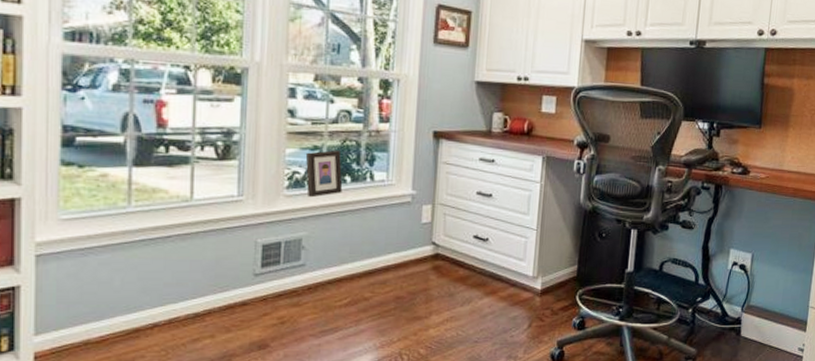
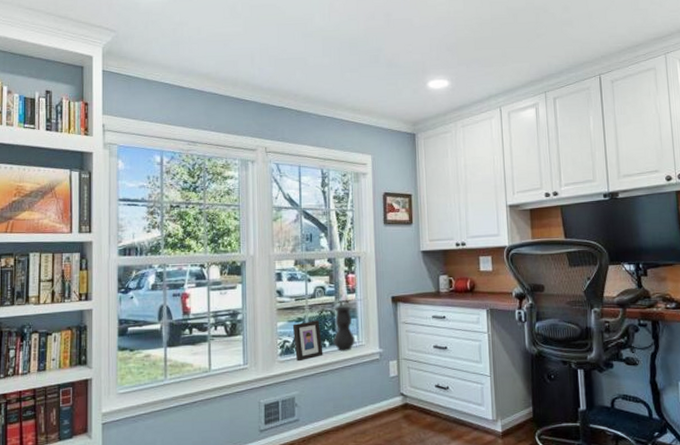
vase: none [356,136,384,190] -> present [333,306,356,352]

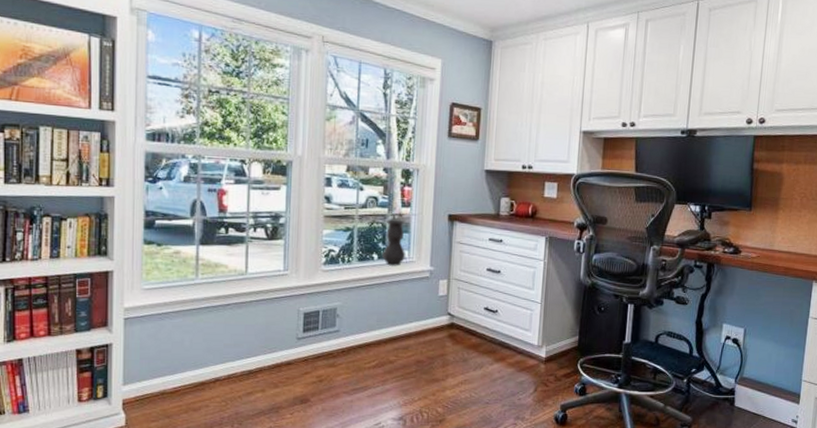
picture frame: present [292,320,323,362] -> none [339,231,371,273]

